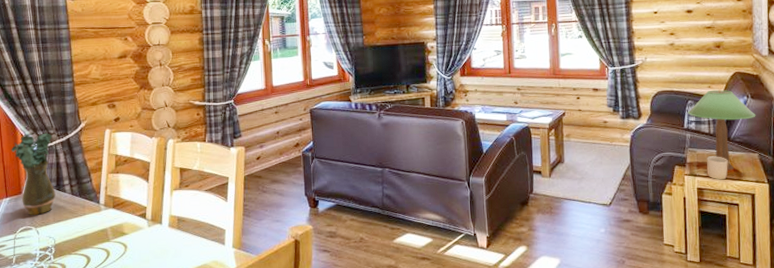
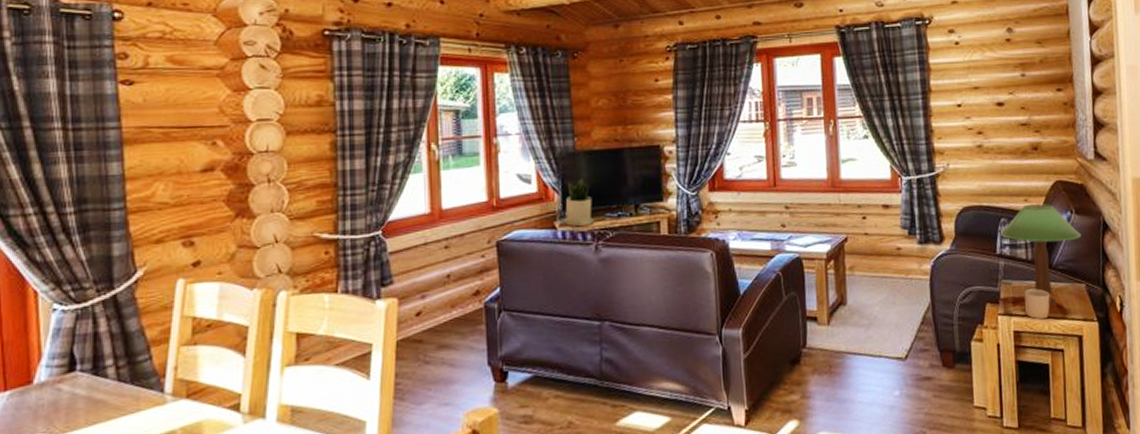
vase: present [11,130,56,215] -> none [15,284,90,417]
planter: none [355,65,378,101] -> present [562,178,594,227]

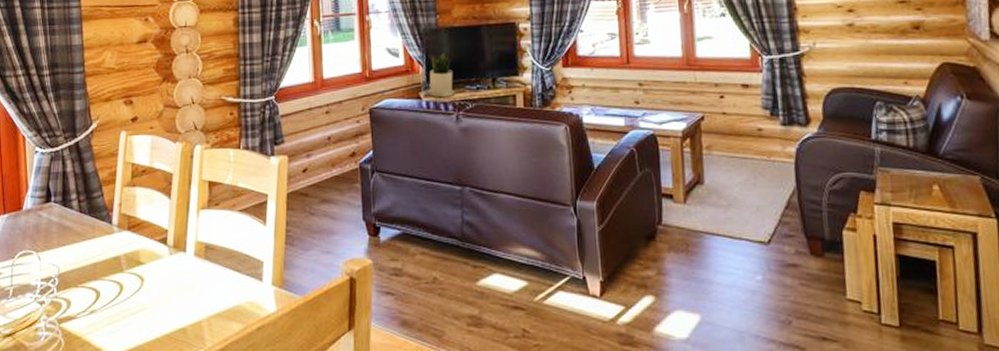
table lamp: present [1000,203,1082,307] -> none [875,86,975,200]
mug: present [1024,288,1050,320] -> none [905,178,937,212]

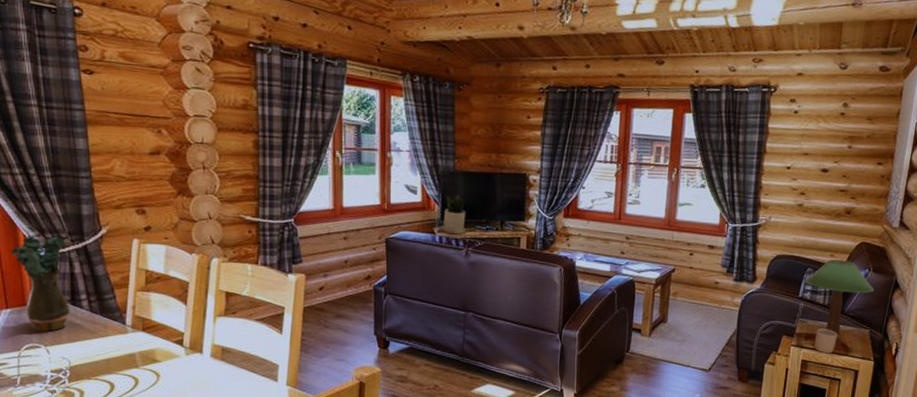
vase: none [11,132,61,237] -> present [10,232,70,332]
table lamp: none [875,86,975,200] -> present [804,259,875,345]
mug: none [905,178,937,212] -> present [814,328,838,354]

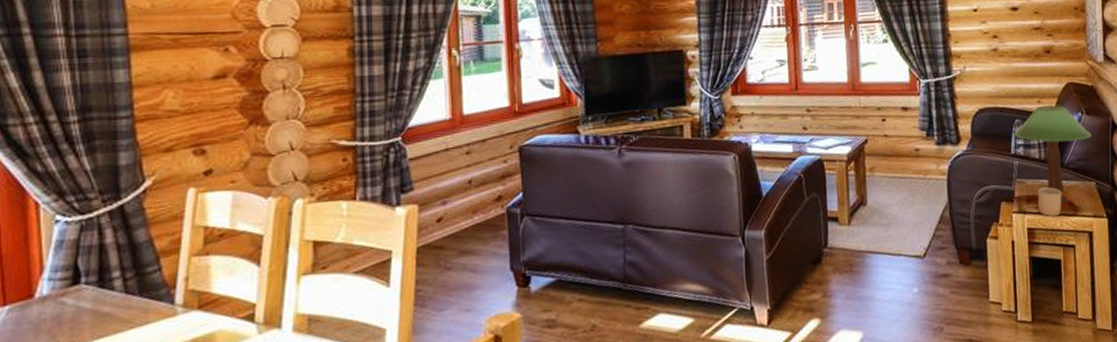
vase: present [10,232,70,332] -> none [15,194,96,331]
planter: present [440,194,467,235] -> none [585,82,618,132]

